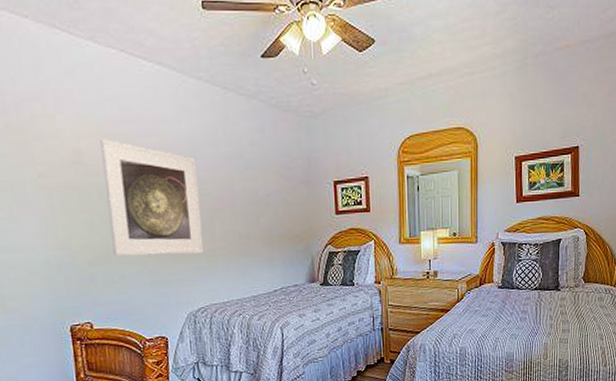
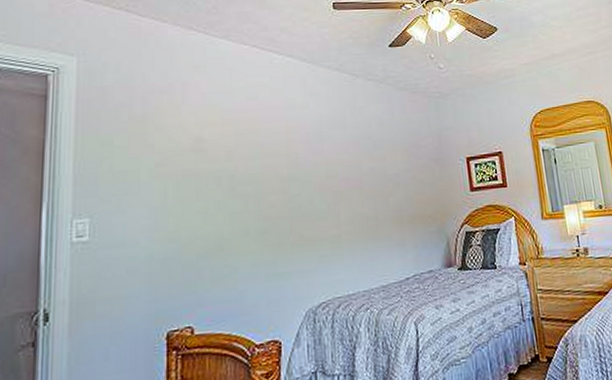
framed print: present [100,139,204,257] -> none [224,126,328,248]

